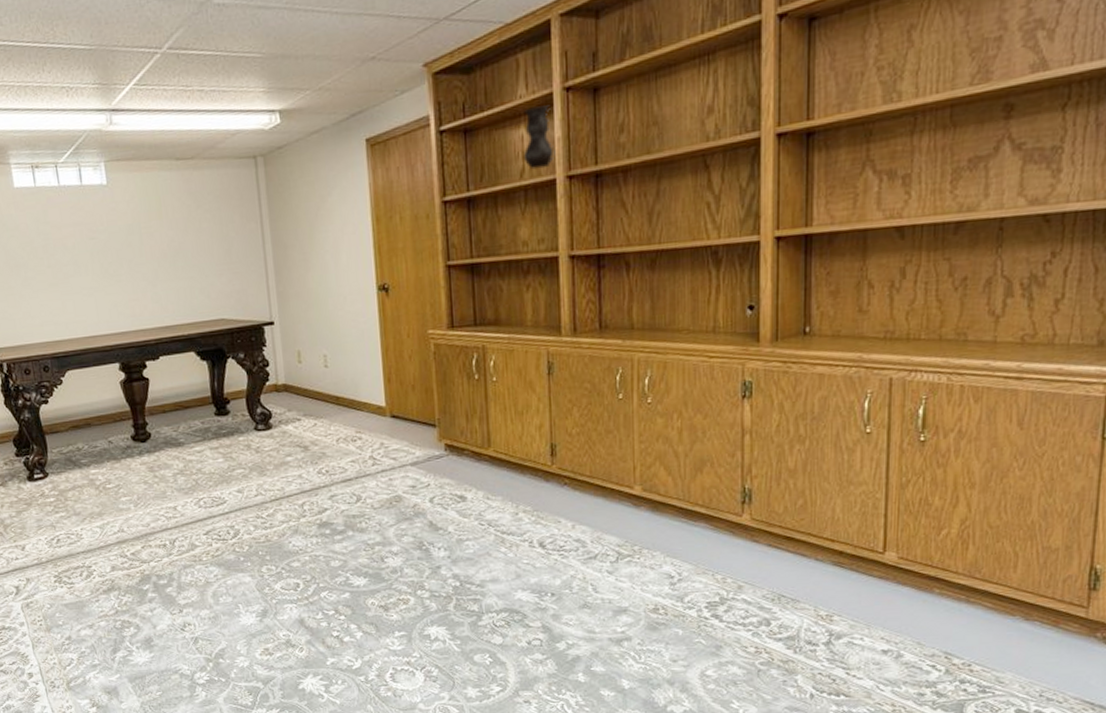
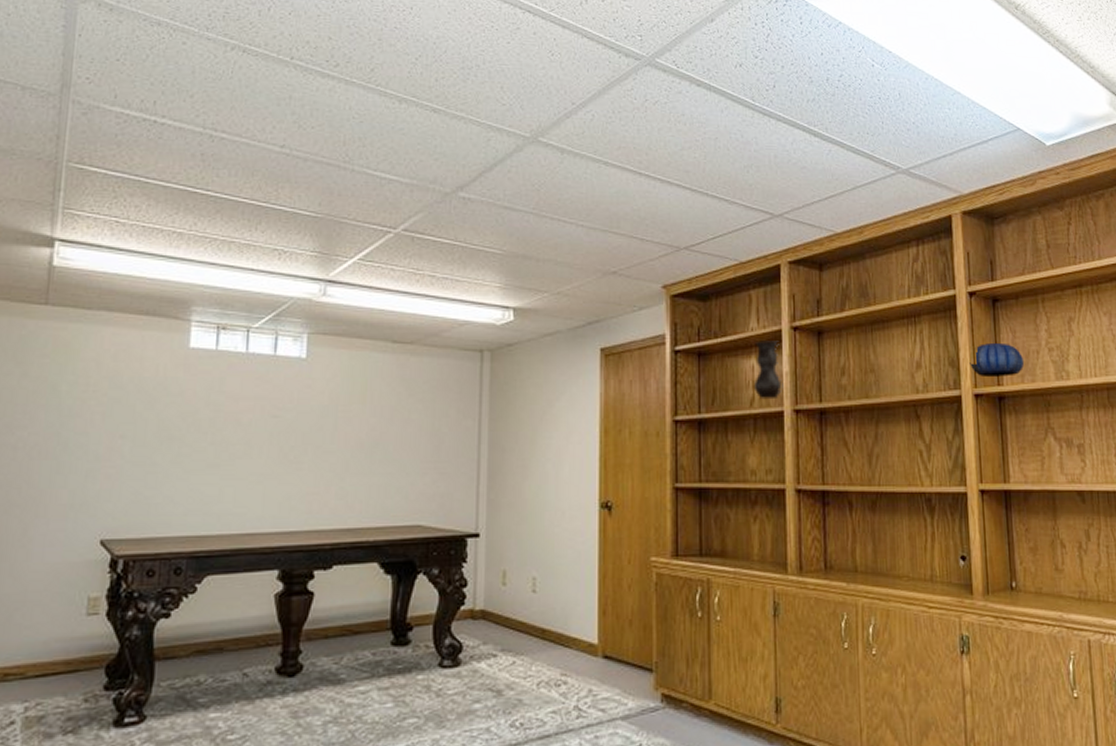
decorative bowl: none [773,69,844,113] -> present [970,342,1025,378]

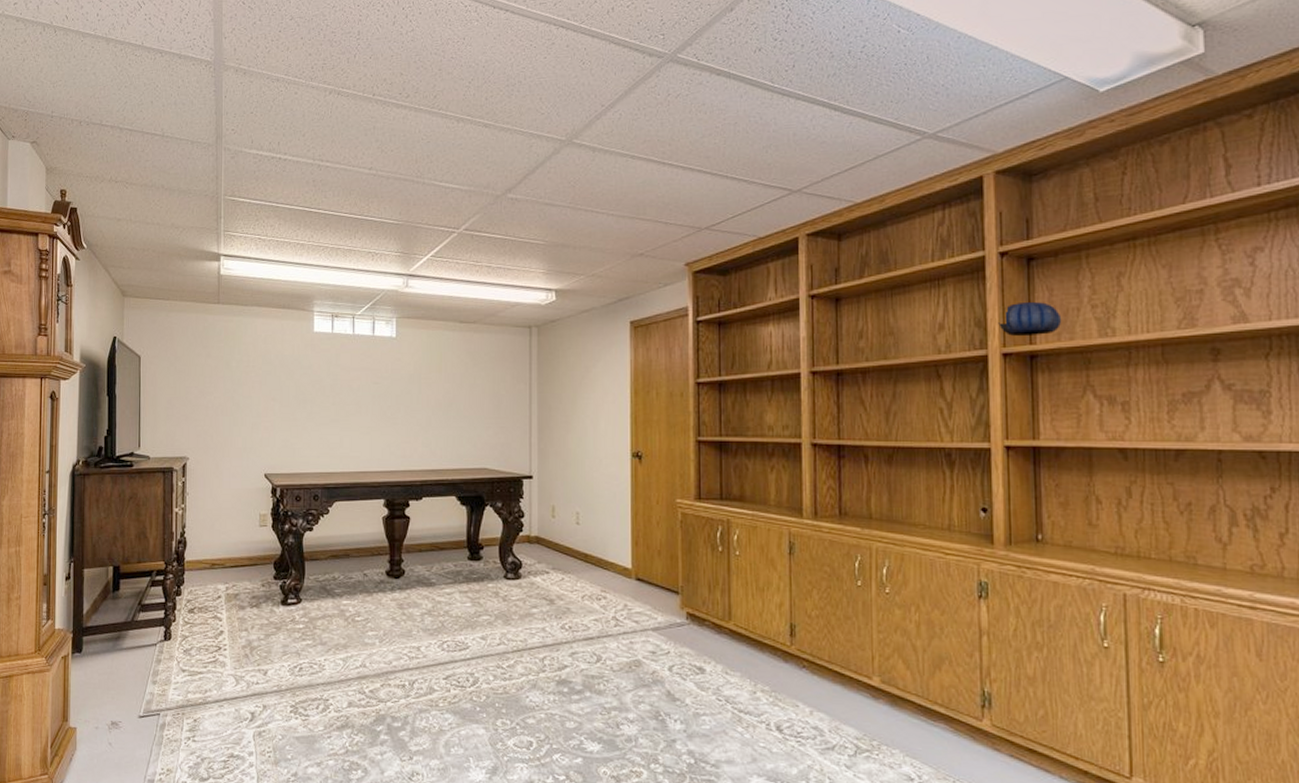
vase: present [753,340,784,400] -> none [771,308,801,363]

